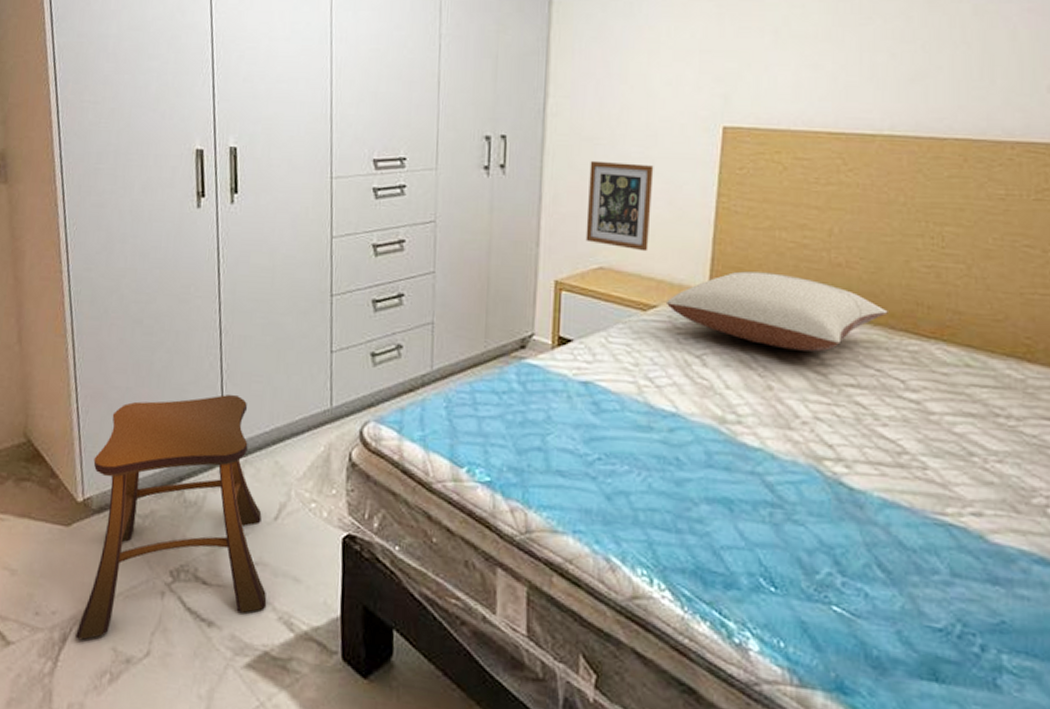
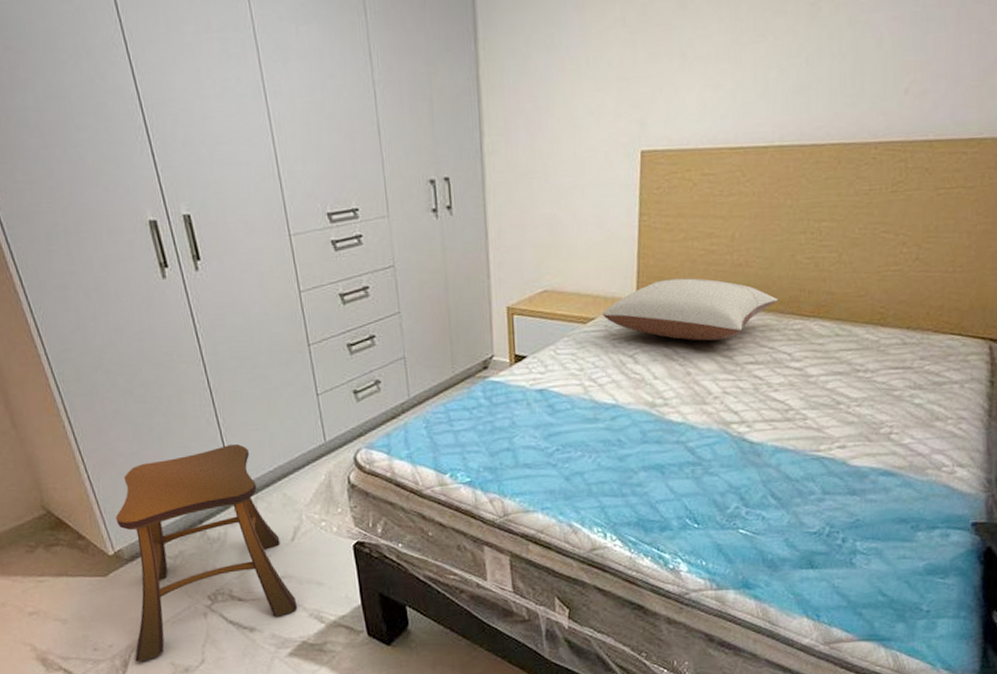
picture frame: present [585,160,654,252] -> none [527,193,584,272]

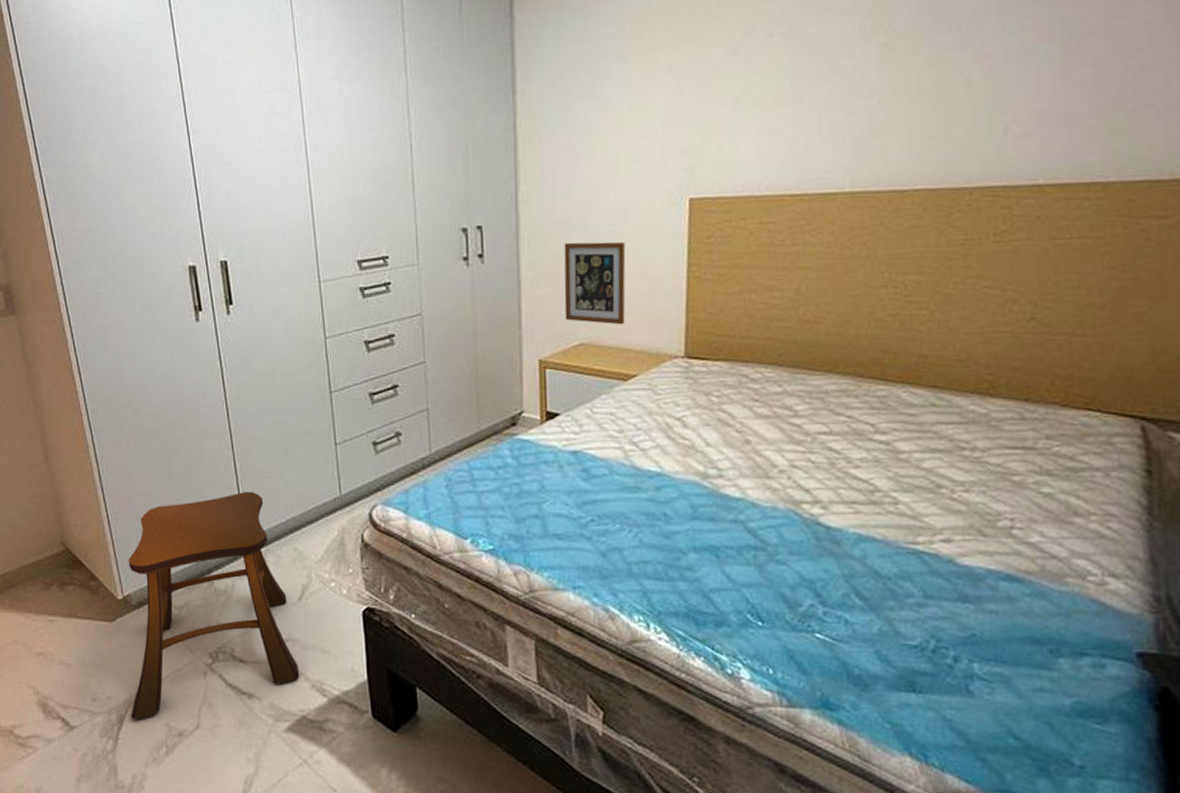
picture frame: none [527,193,584,272] -> present [564,242,626,325]
pillow: present [601,278,778,341] -> none [644,334,856,405]

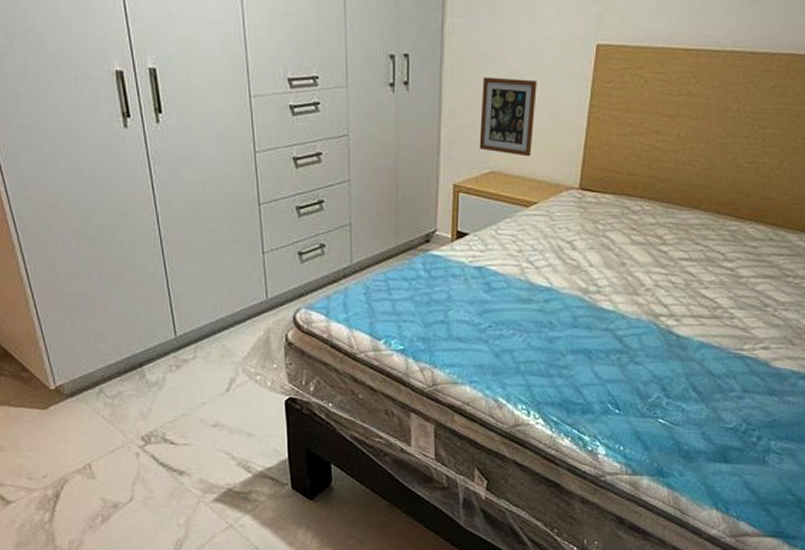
stool: present [128,492,300,719] -> none [59,294,227,494]

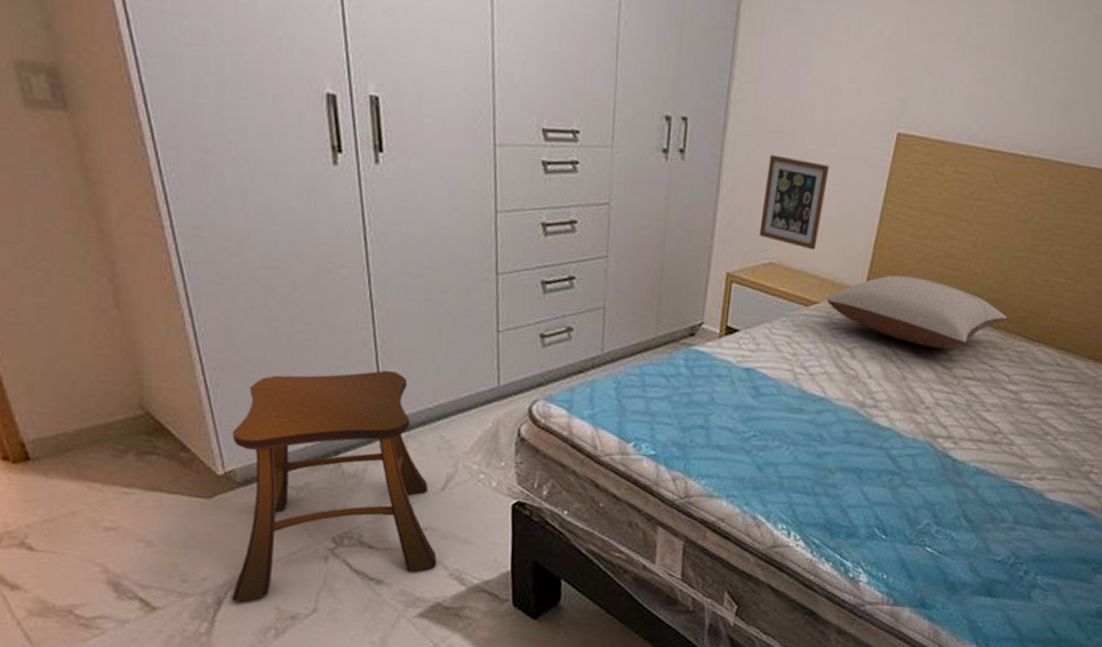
stool: none [59,294,227,494] -> present [232,370,437,602]
pillow: none [544,171,717,234] -> present [826,274,1008,349]

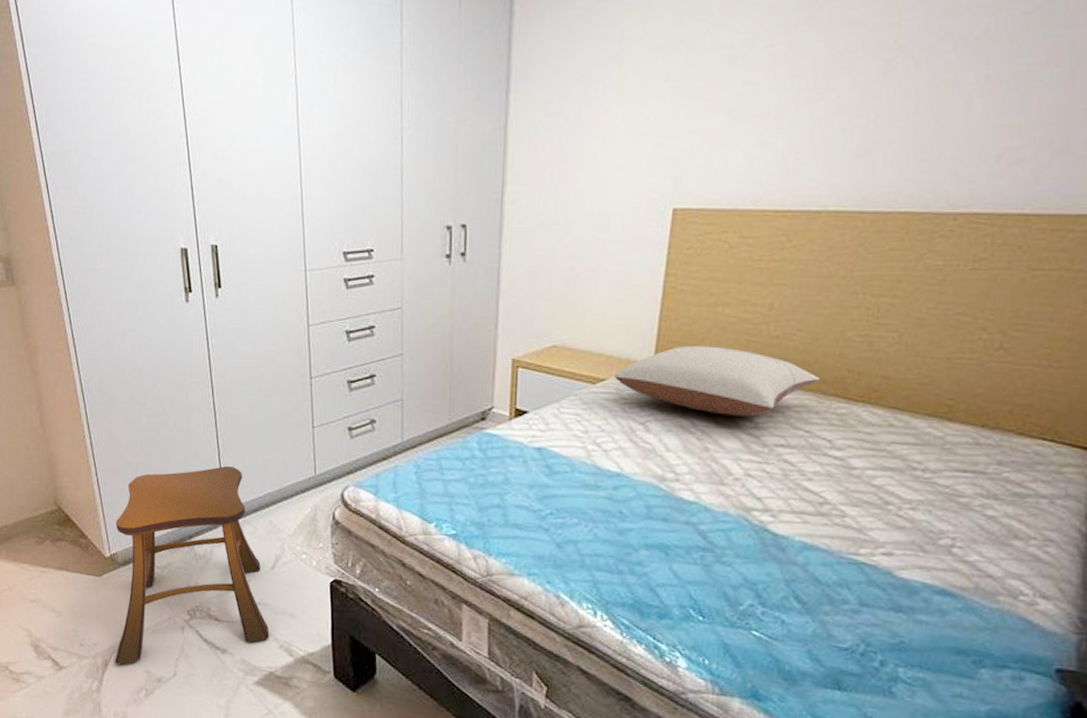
picture frame: present [759,154,830,251] -> none [540,246,606,330]

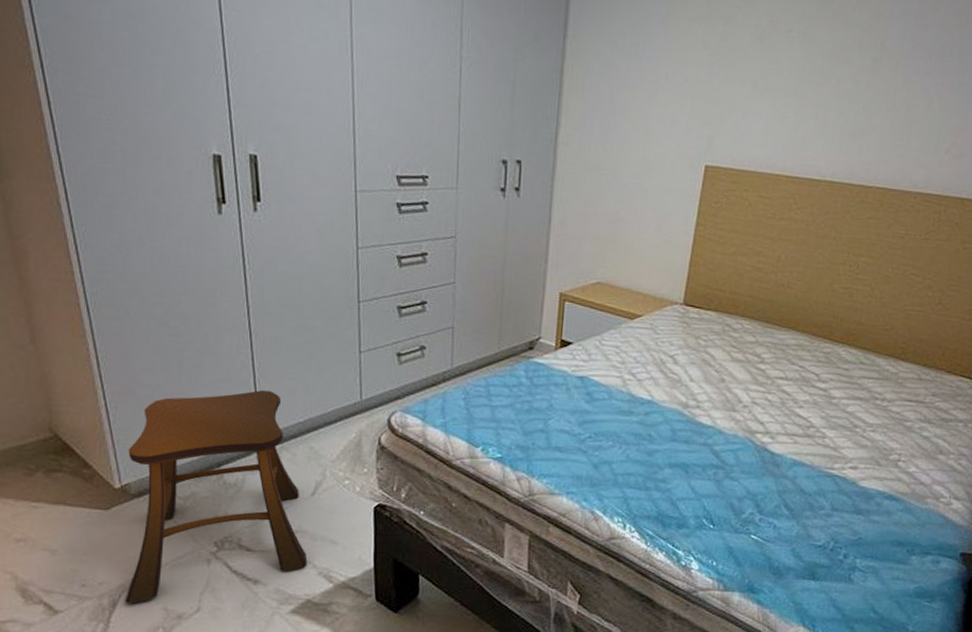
pillow: present [613,345,821,416] -> none [649,288,813,353]

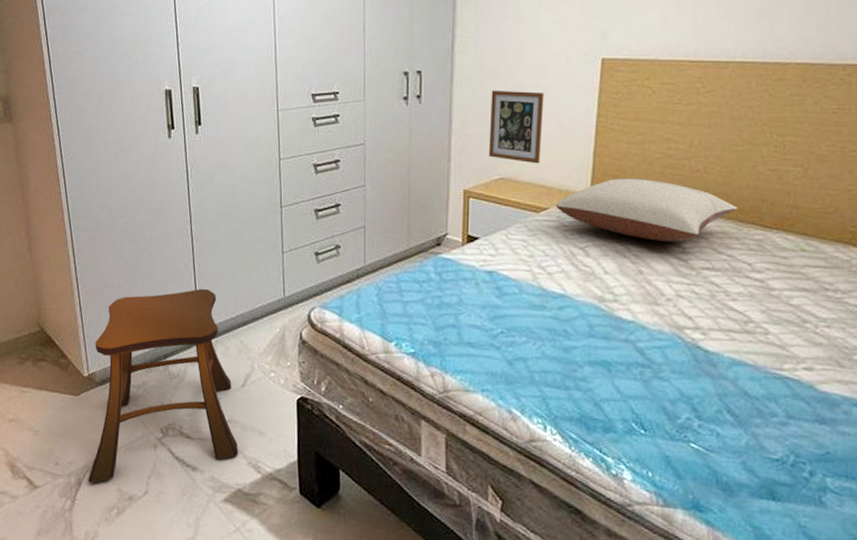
picture frame: none [587,188,647,270] -> present [488,90,544,164]
pillow: none [649,288,813,353] -> present [555,178,738,242]

